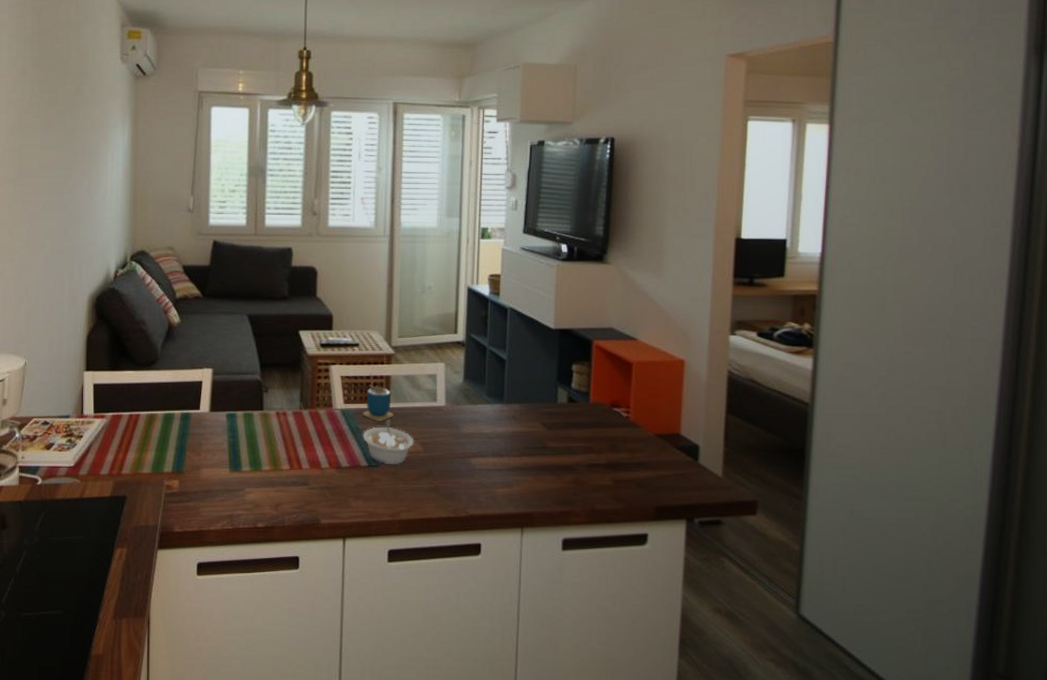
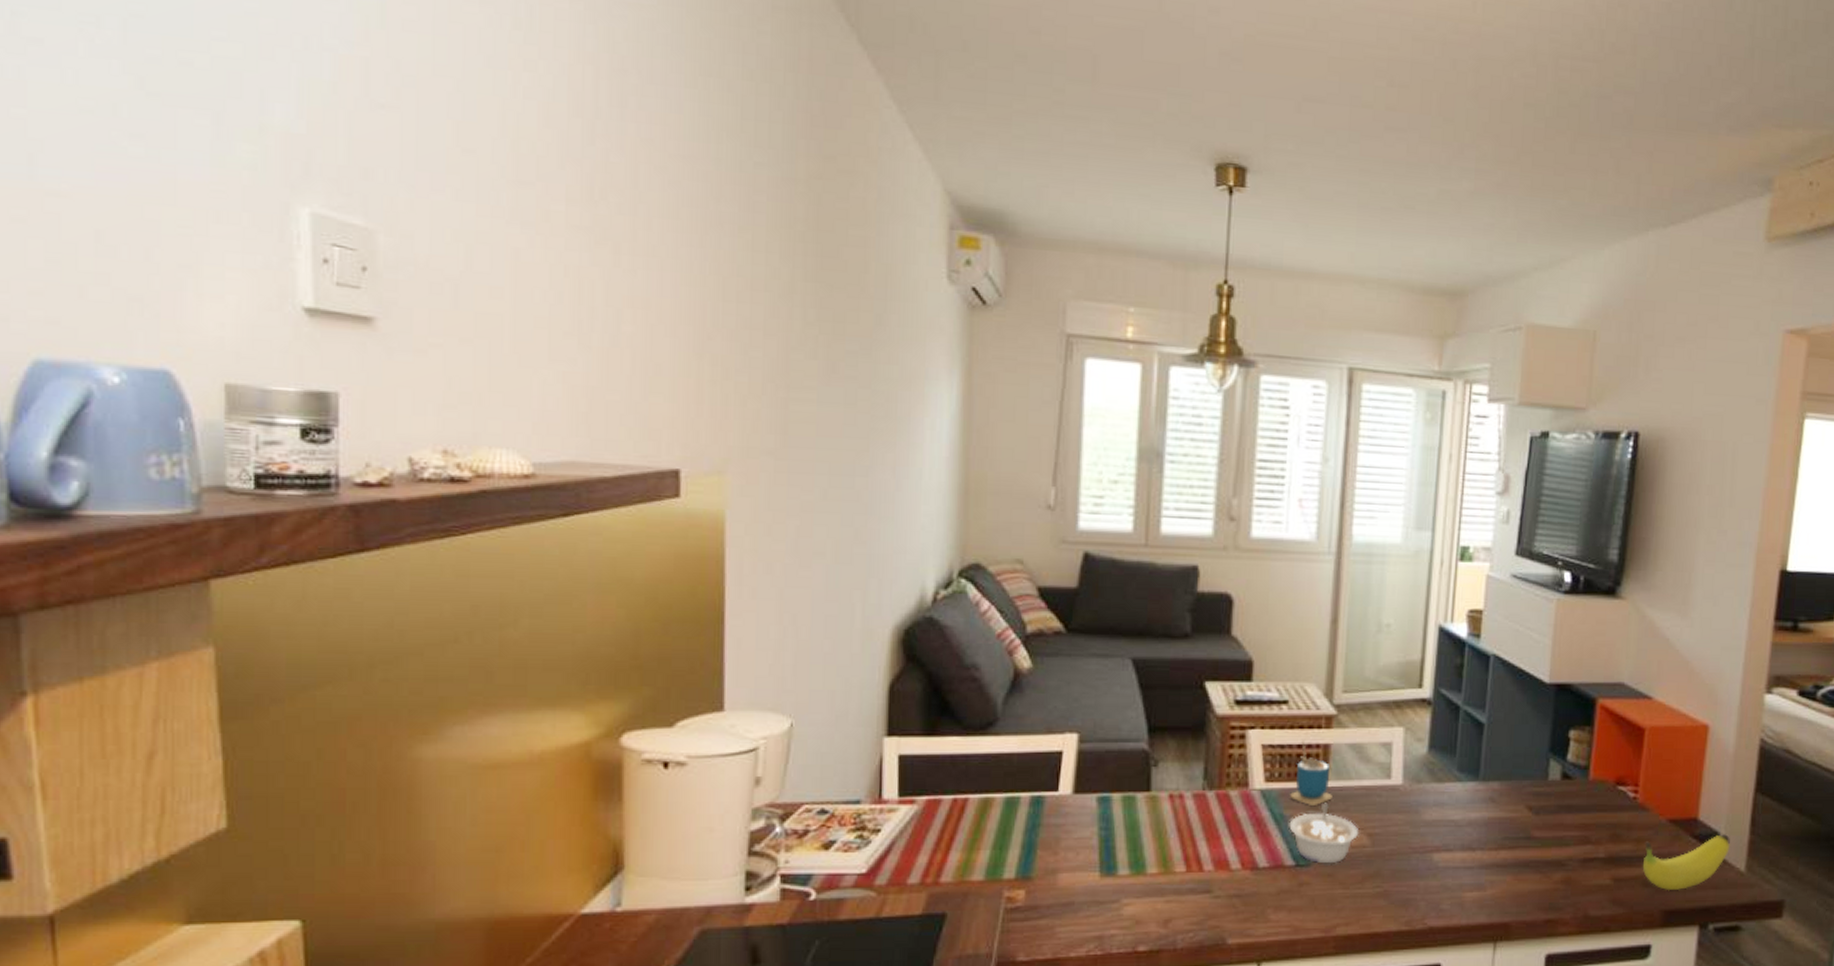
fruit: none [636,446,709,491] -> present [1642,834,1731,891]

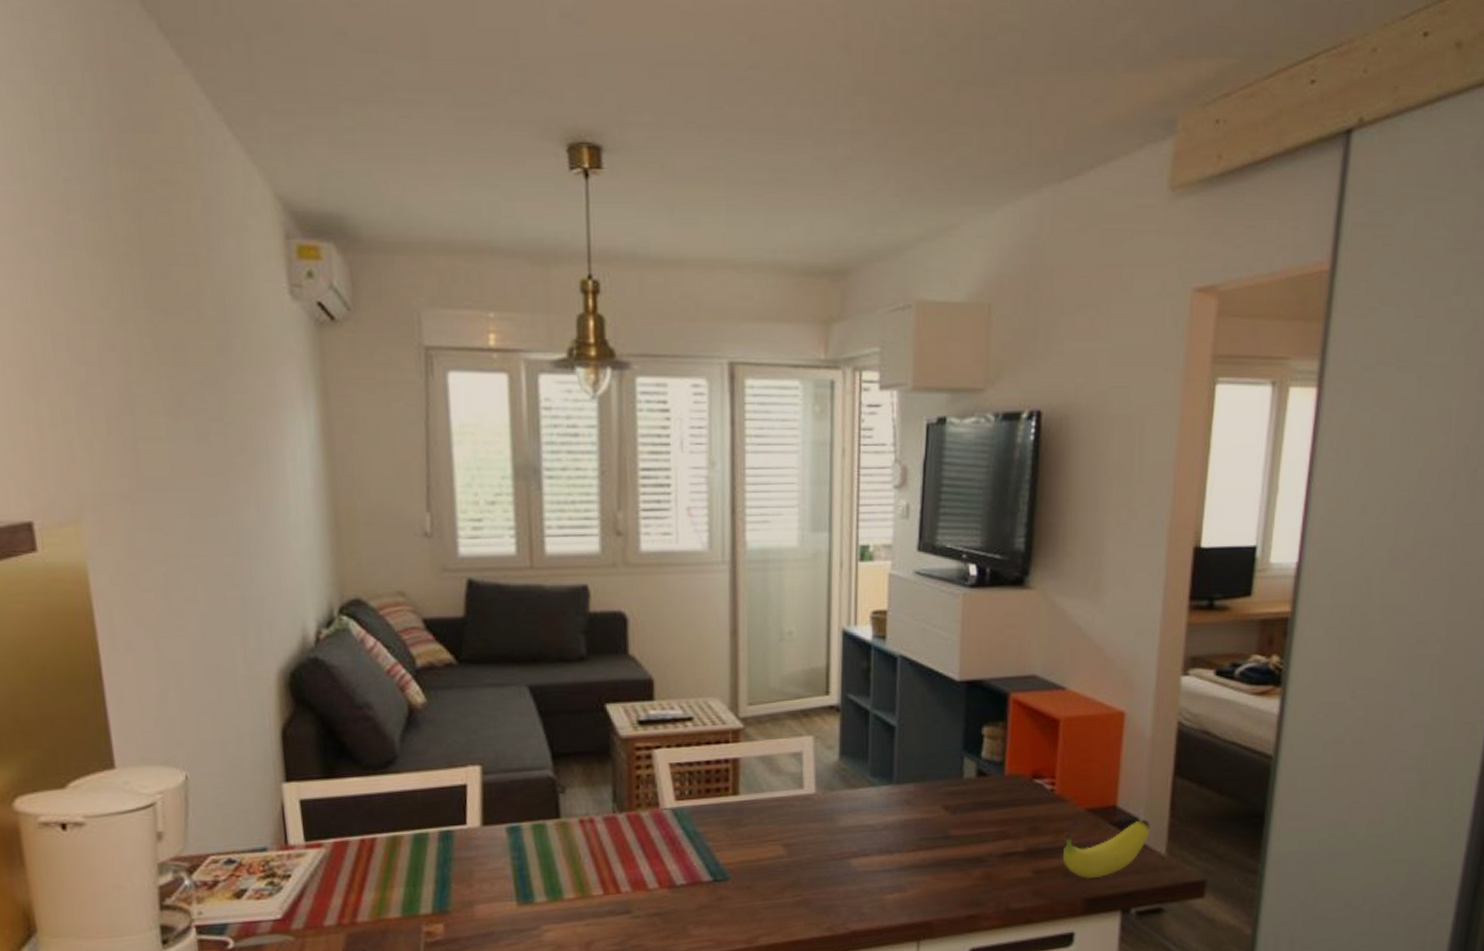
legume: present [1289,802,1359,864] -> none [703,816,775,878]
cup: present [1290,740,1332,805] -> none [702,756,745,821]

